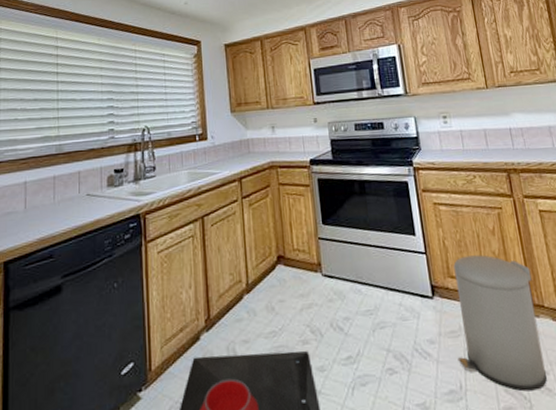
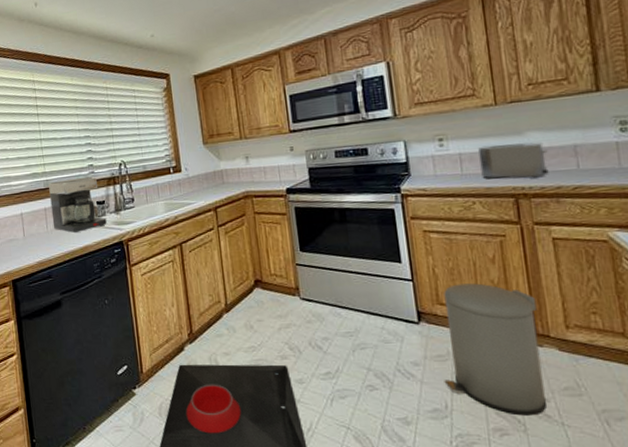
coffee maker: none [61,142,124,204] -> present [49,177,107,233]
toaster: none [475,122,532,155] -> present [478,142,549,179]

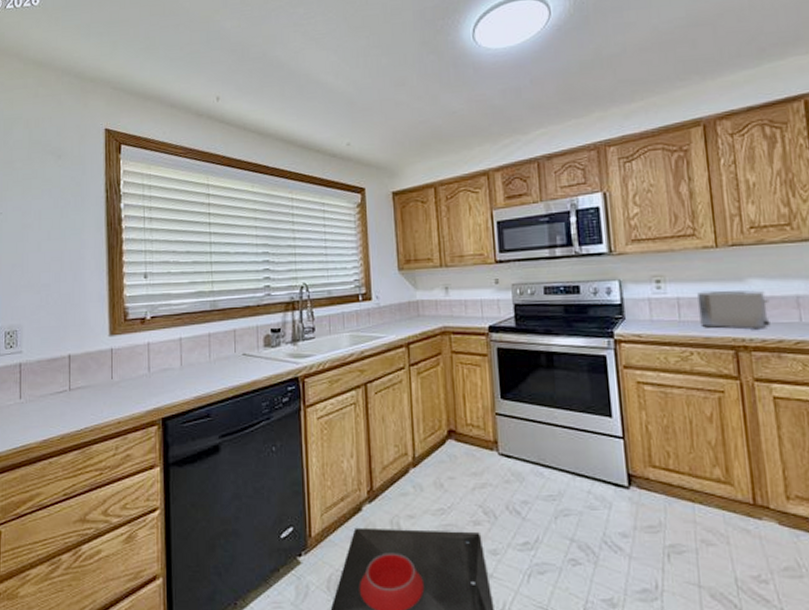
coffee maker: present [49,177,107,233] -> none [216,299,281,364]
pedal bin: present [444,283,546,416] -> none [654,444,765,600]

